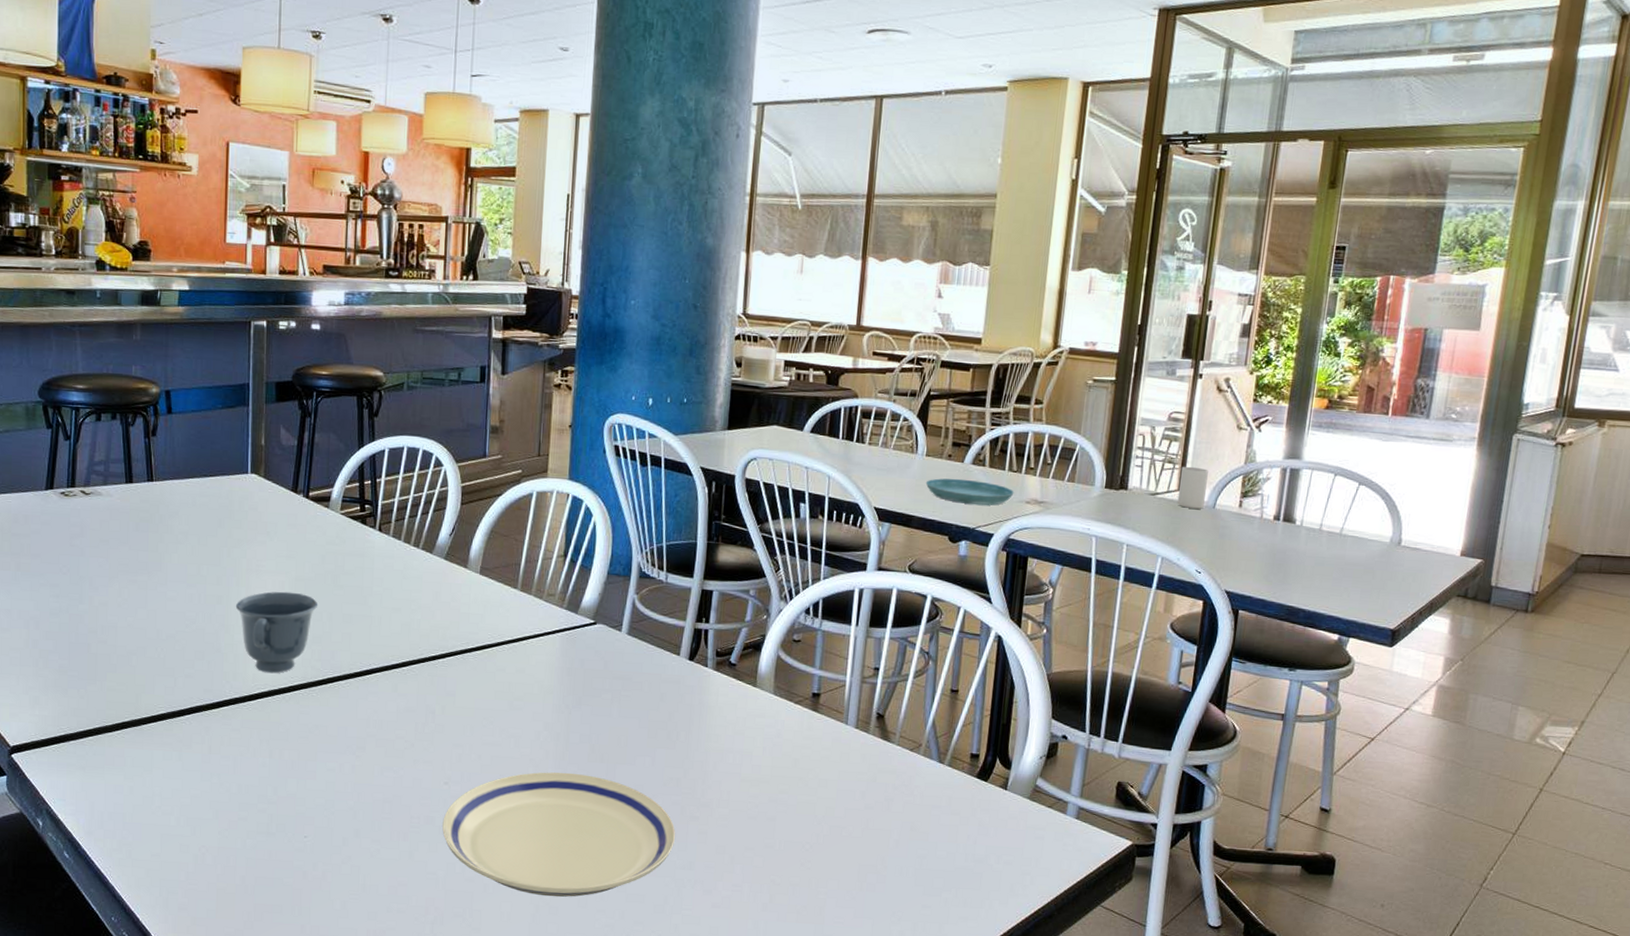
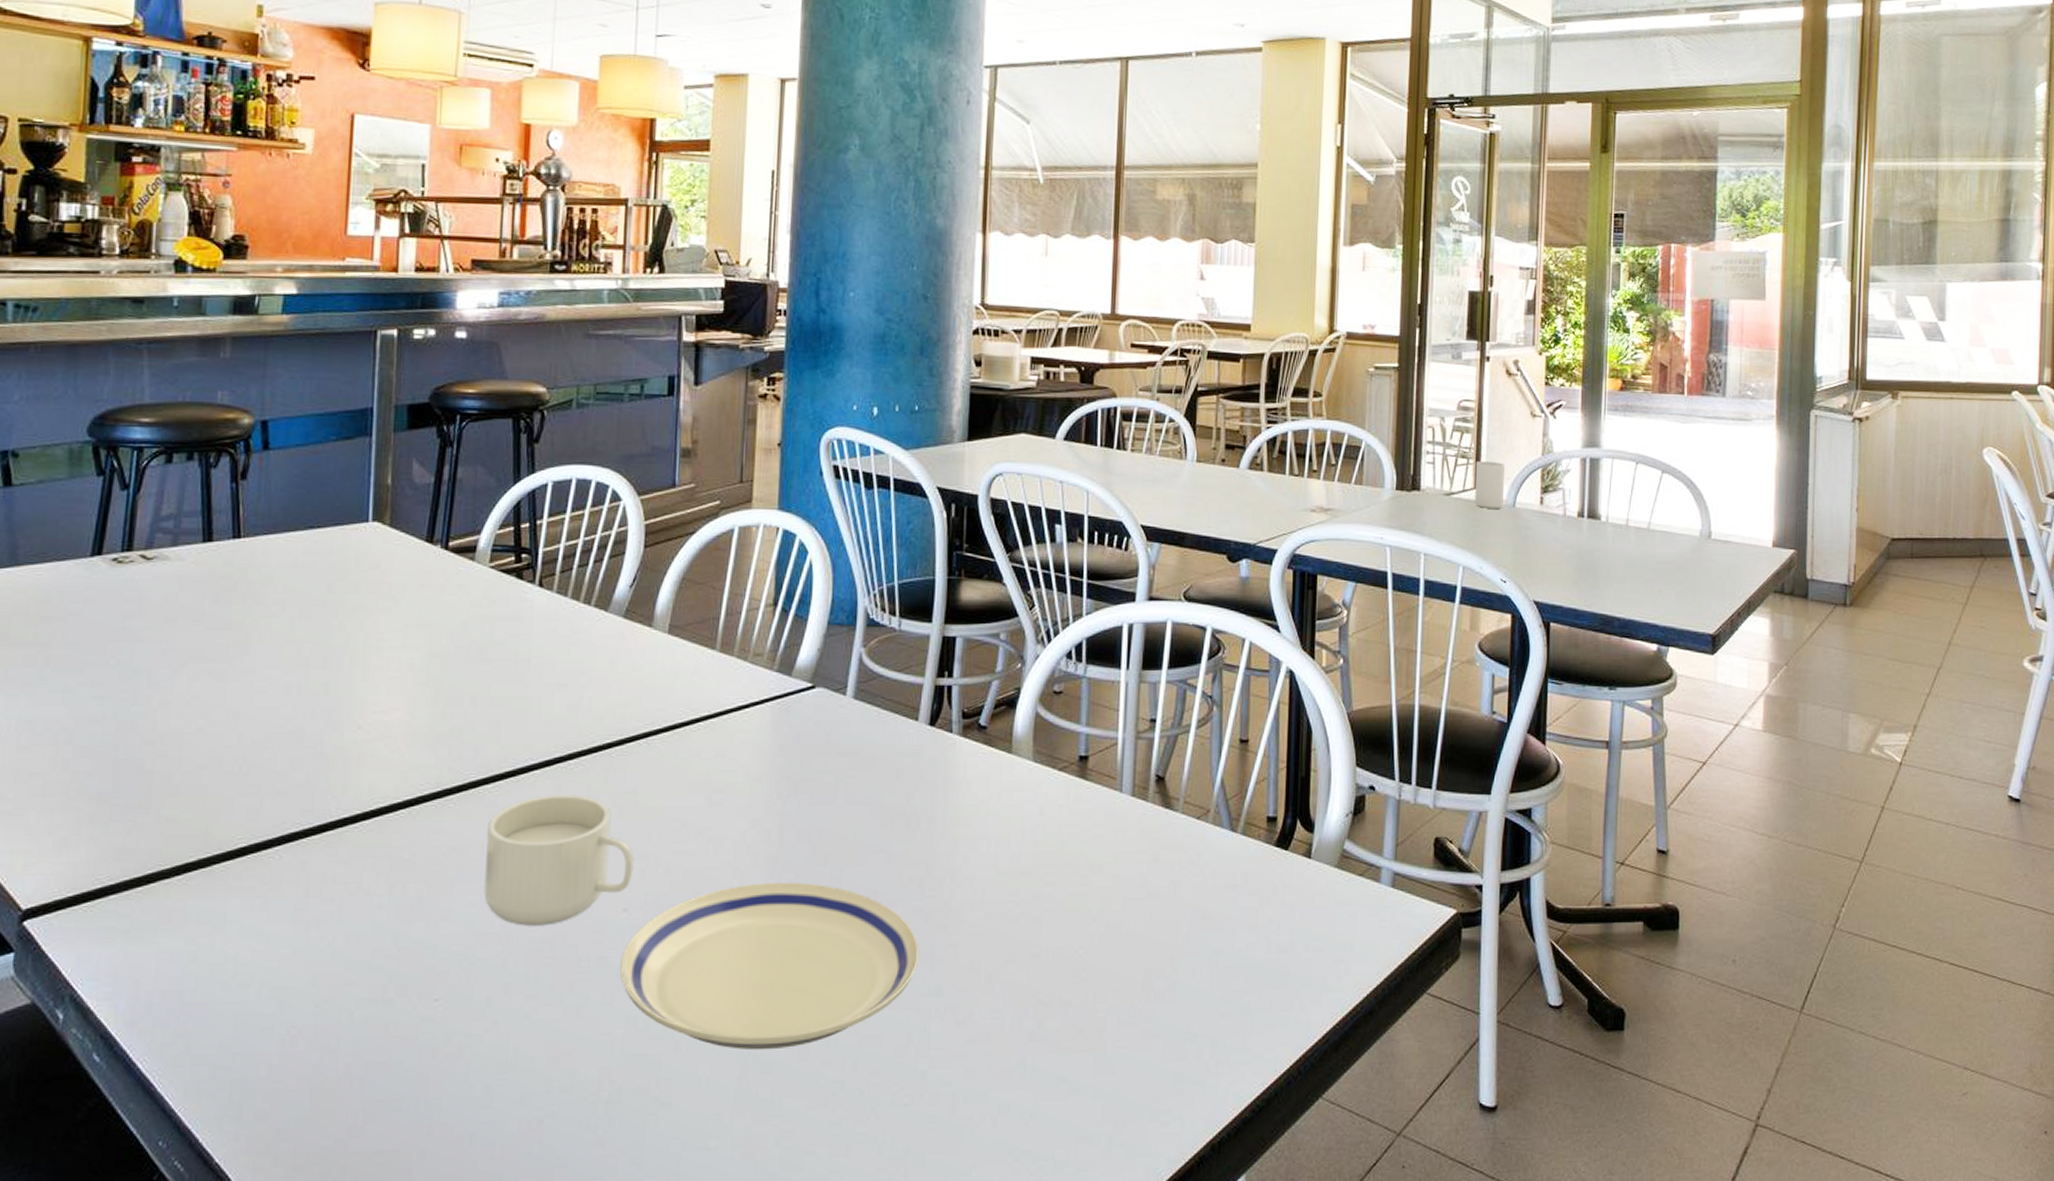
teacup: present [235,591,318,673] -> none [347,672,459,780]
cup: none [340,692,453,790] -> present [484,795,634,926]
saucer: present [925,478,1014,506] -> none [1197,486,1297,516]

